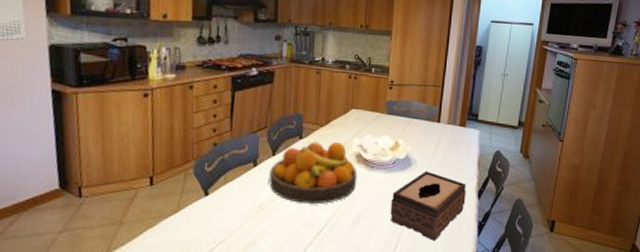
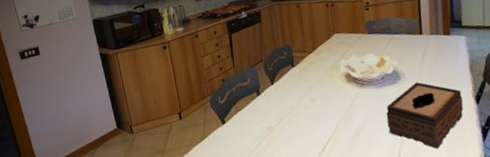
fruit bowl: present [269,141,358,205] -> none [271,65,351,124]

